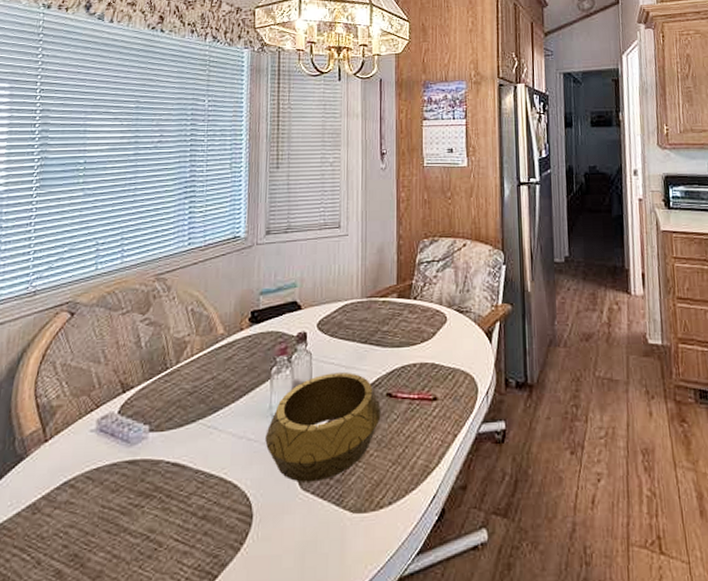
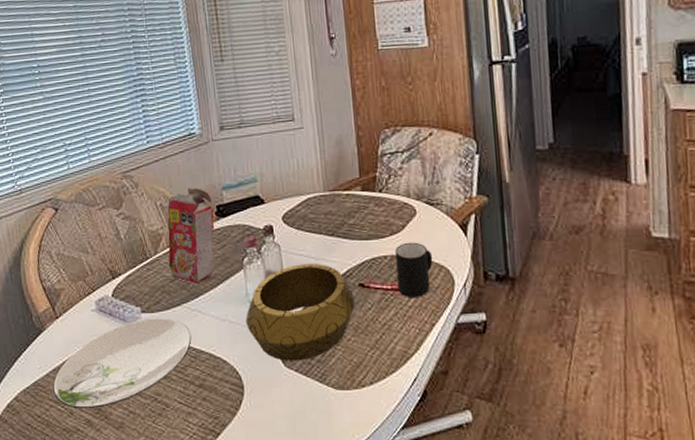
plate: none [21,437,203,557] -> present [53,318,192,409]
cereal box: none [189,292,248,397] -> present [167,188,215,284]
mug: none [425,349,459,407] -> present [395,242,433,297]

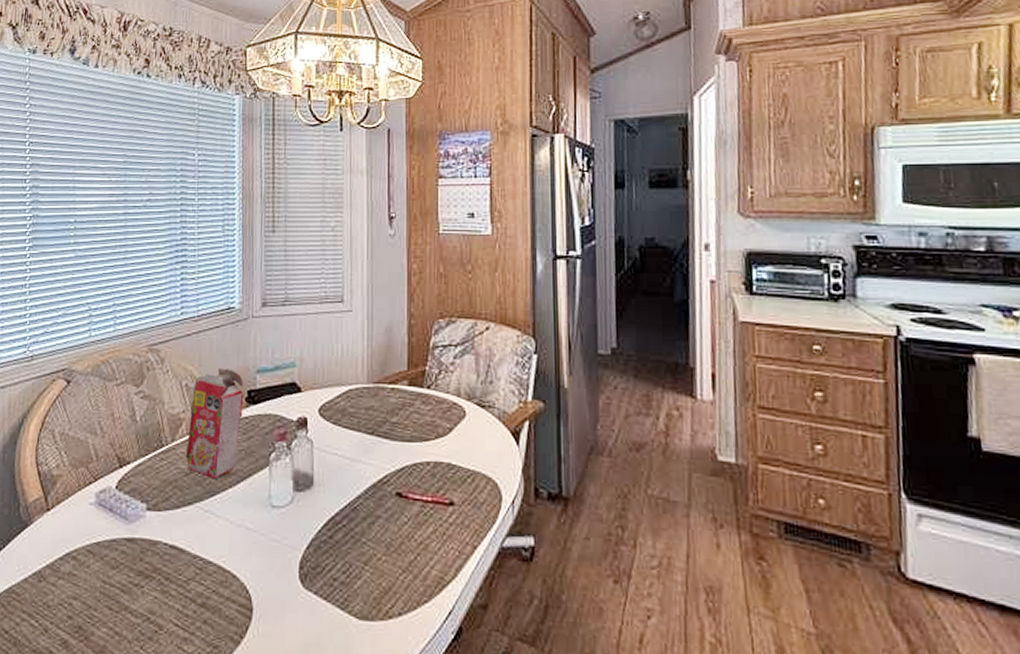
plate: present [53,318,192,409] -> none [29,517,200,626]
decorative bowl: present [246,264,355,361] -> none [264,465,390,582]
mug: present [395,242,433,297] -> none [439,448,480,513]

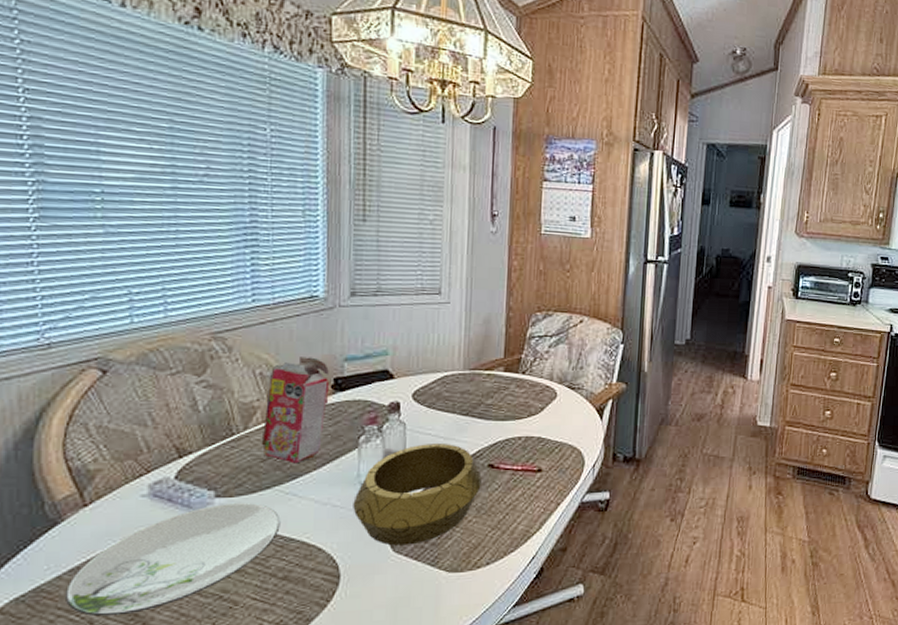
plate: none [29,517,200,626] -> present [65,503,281,617]
decorative bowl: none [264,465,390,582] -> present [353,444,482,546]

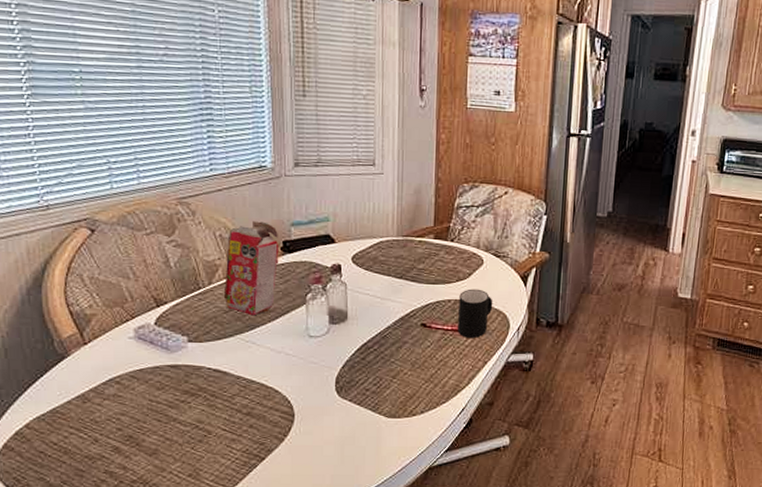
plate: present [65,503,281,617] -> none [75,348,243,436]
decorative bowl: present [353,444,482,546] -> none [303,303,415,392]
mug: none [528,424,567,478] -> present [458,288,493,338]

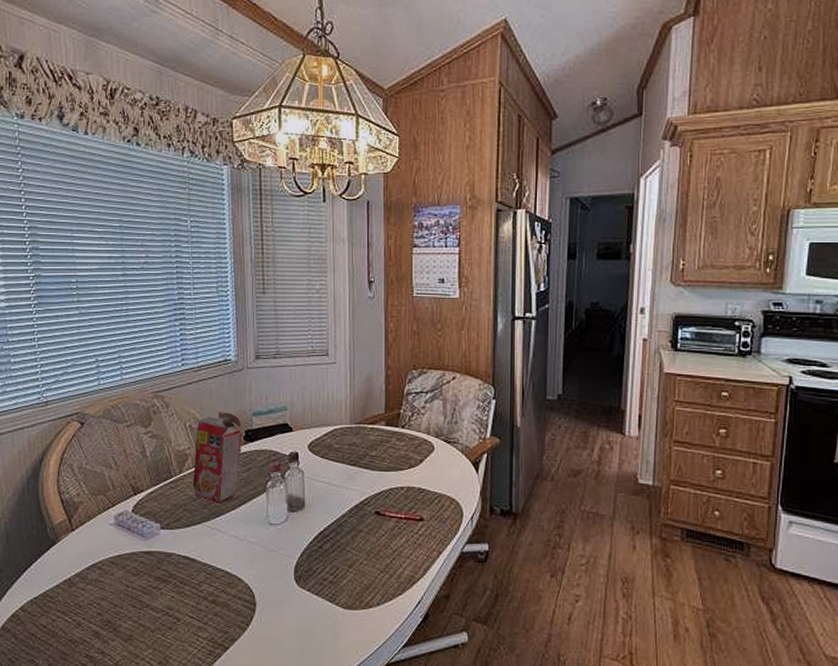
mug: present [458,288,493,338] -> none [411,475,446,527]

